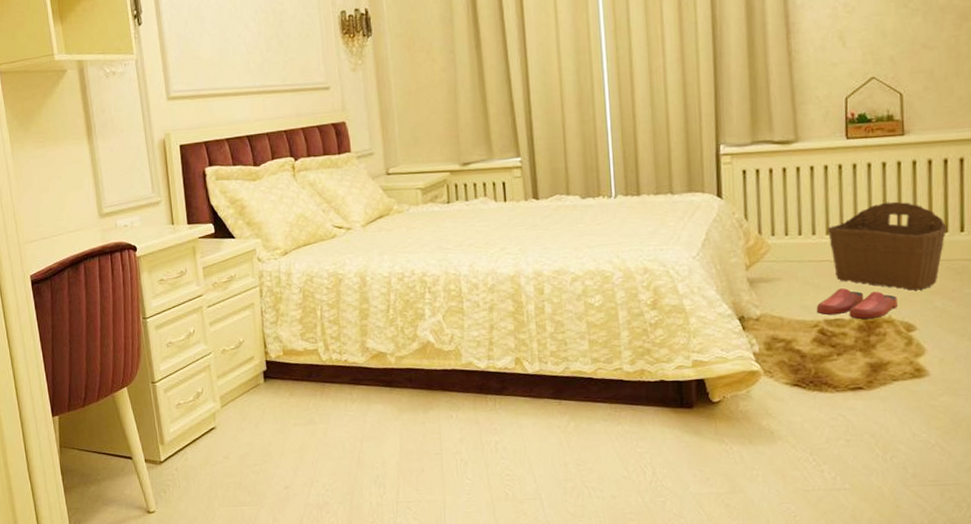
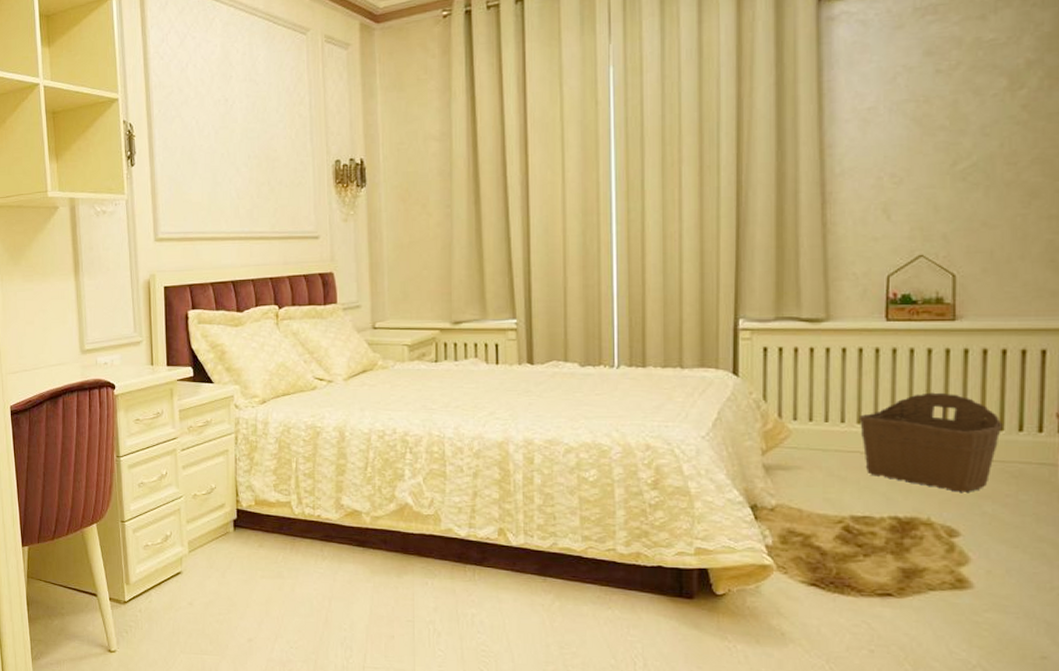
slippers: present [816,288,897,319] -> none [841,483,938,519]

